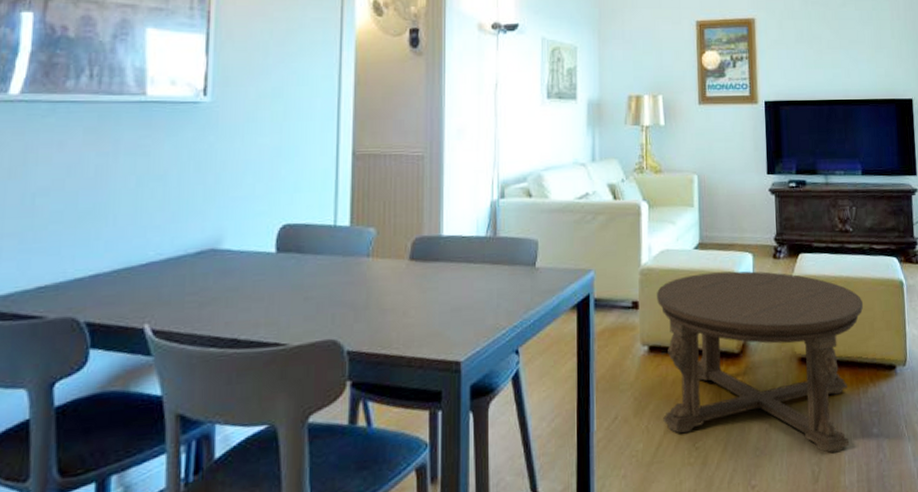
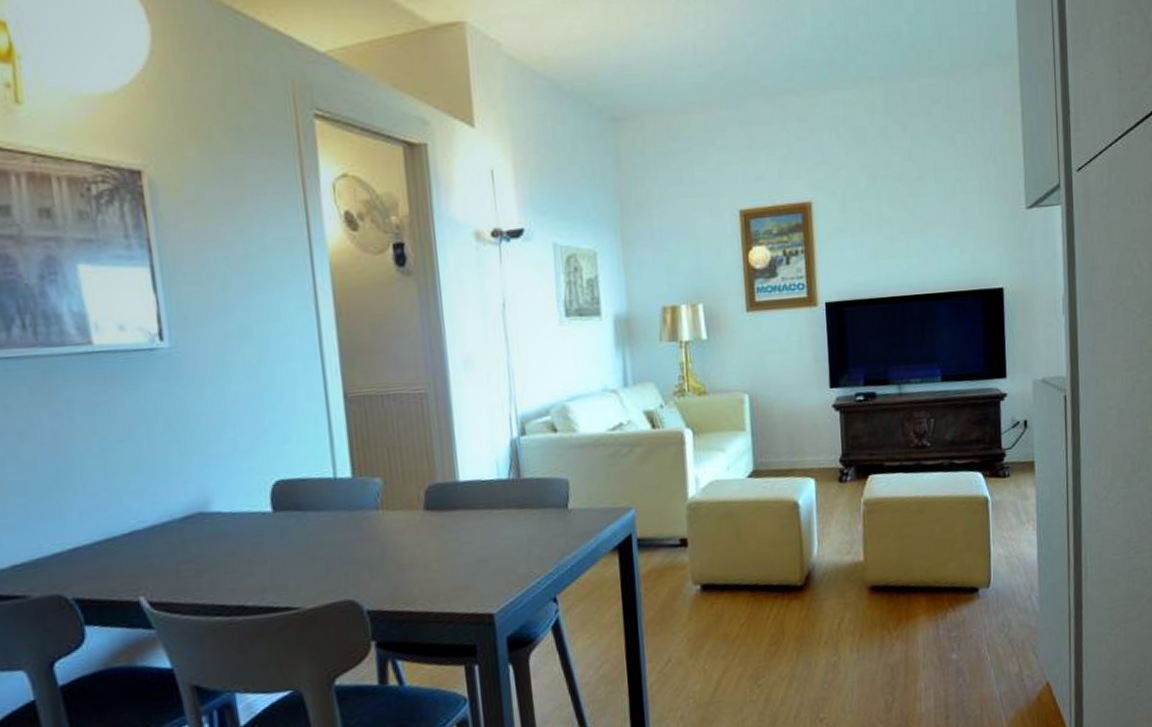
coffee table: present [657,271,864,453] -> none [707,497,943,682]

